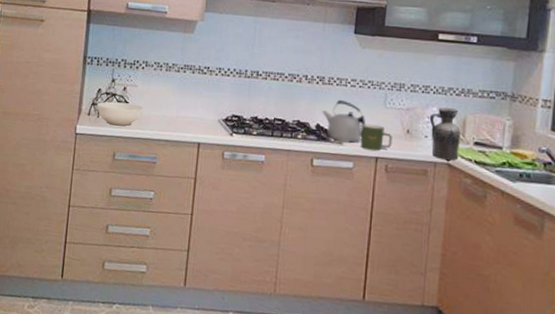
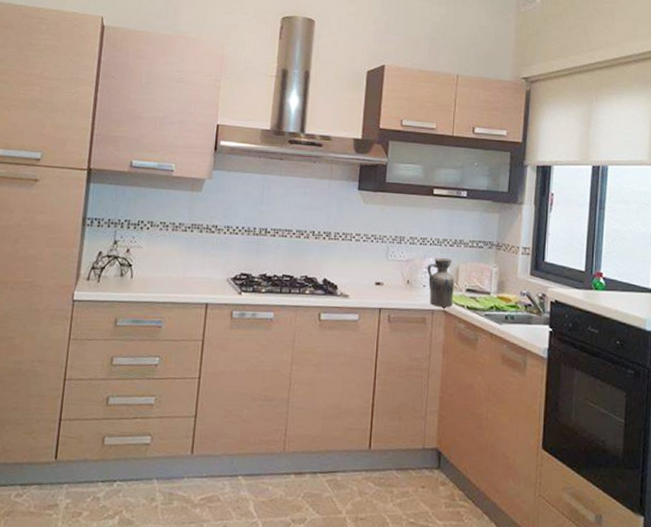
bowl: present [96,101,144,126] -> none [97,264,149,290]
kettle: present [321,99,365,143] -> none [328,254,369,296]
mug: present [360,123,392,152] -> none [364,276,394,303]

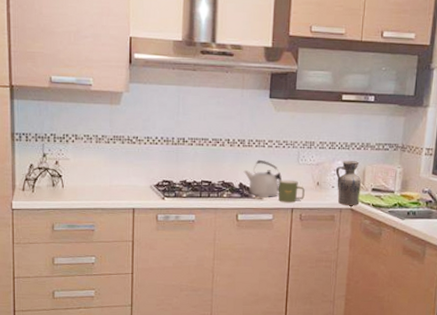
kettle: none [328,254,369,296] -> present [243,159,282,198]
mug: none [364,276,394,303] -> present [278,179,305,204]

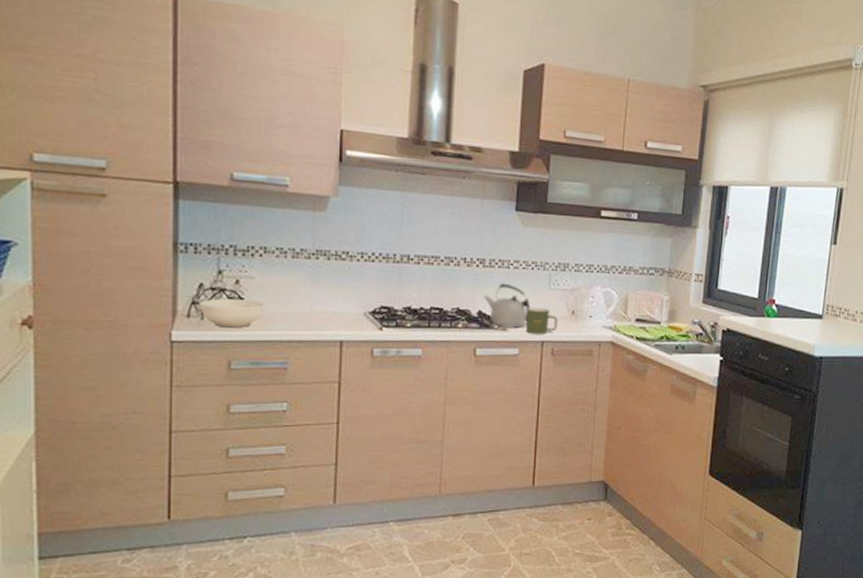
bowl: none [30,176,78,199] -> present [198,298,266,328]
ceramic jug: present [335,161,362,206] -> none [593,286,624,339]

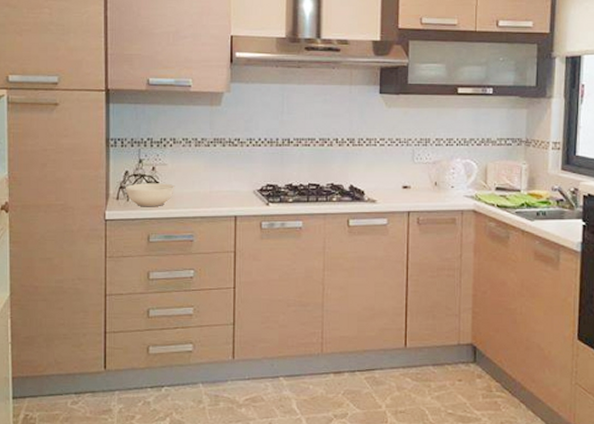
kettle: present [483,283,530,329] -> none [354,159,396,201]
mug: present [525,307,558,336] -> none [392,180,422,206]

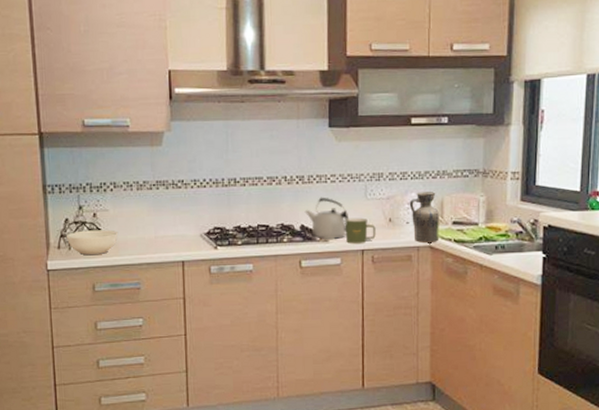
kettle: none [354,159,396,201] -> present [304,197,348,240]
mug: none [392,180,422,206] -> present [344,217,376,245]
ceramic jug: none [454,158,484,208] -> present [409,192,440,244]

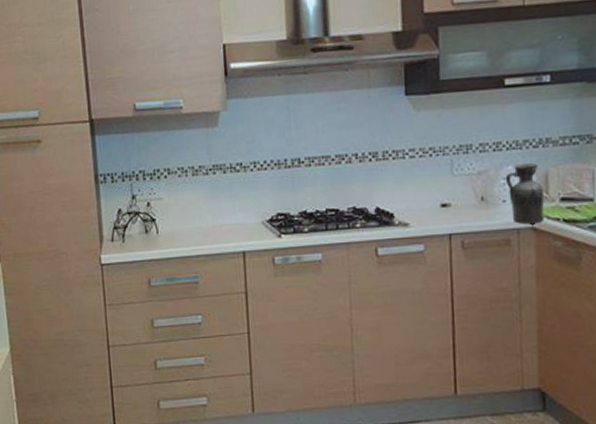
bowl: present [66,230,119,256] -> none [119,219,174,248]
kettle: present [304,197,348,240] -> none [379,175,432,224]
mug: present [344,217,376,245] -> none [427,197,466,229]

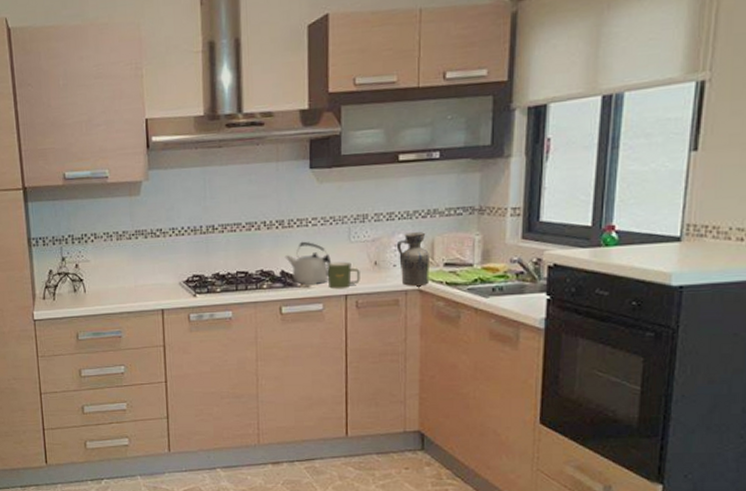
kettle: none [379,175,432,224] -> present [284,241,331,286]
mug: none [427,197,466,229] -> present [327,261,360,290]

